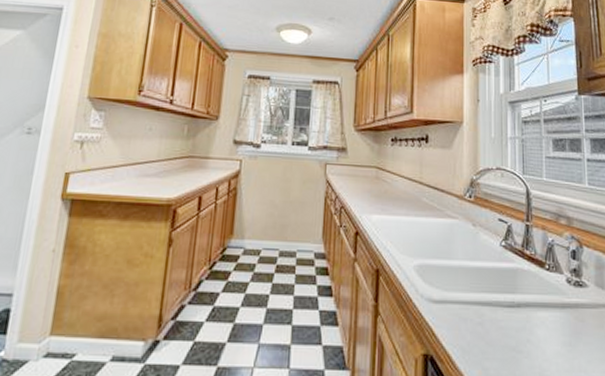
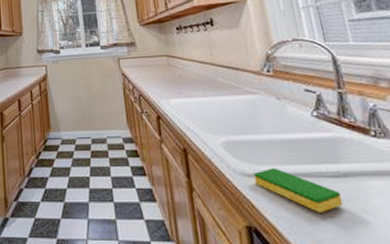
dish sponge: none [439,295,513,342] -> present [253,168,344,213]

